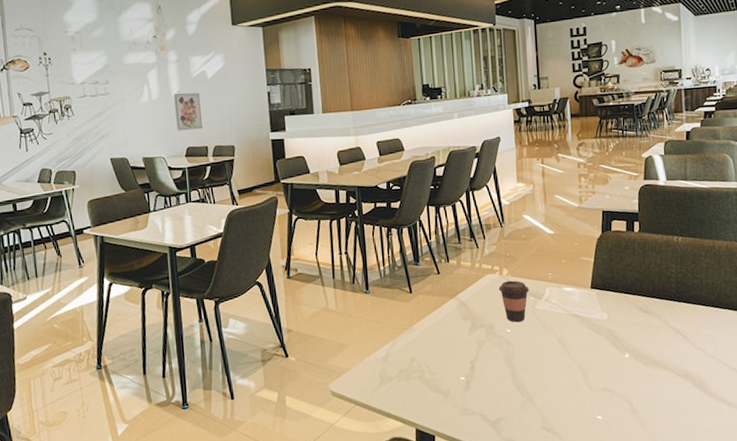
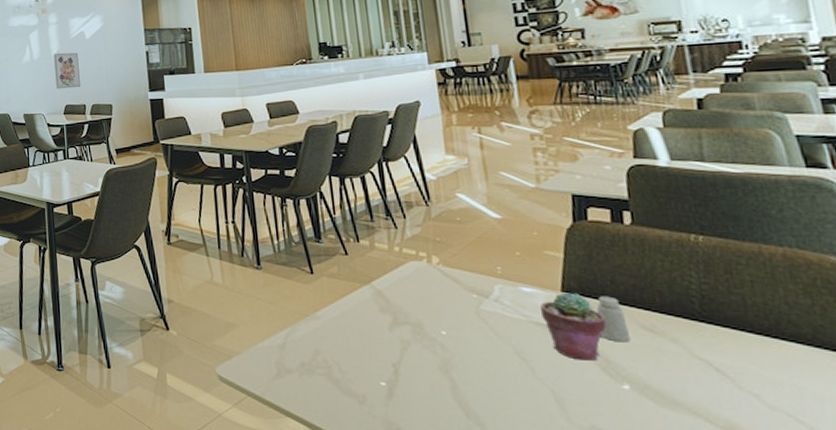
coffee cup: present [498,280,529,322] -> none [427,271,470,323]
potted succulent: none [575,288,618,340] -> present [539,292,606,361]
saltshaker: none [612,288,633,323] -> present [596,296,631,343]

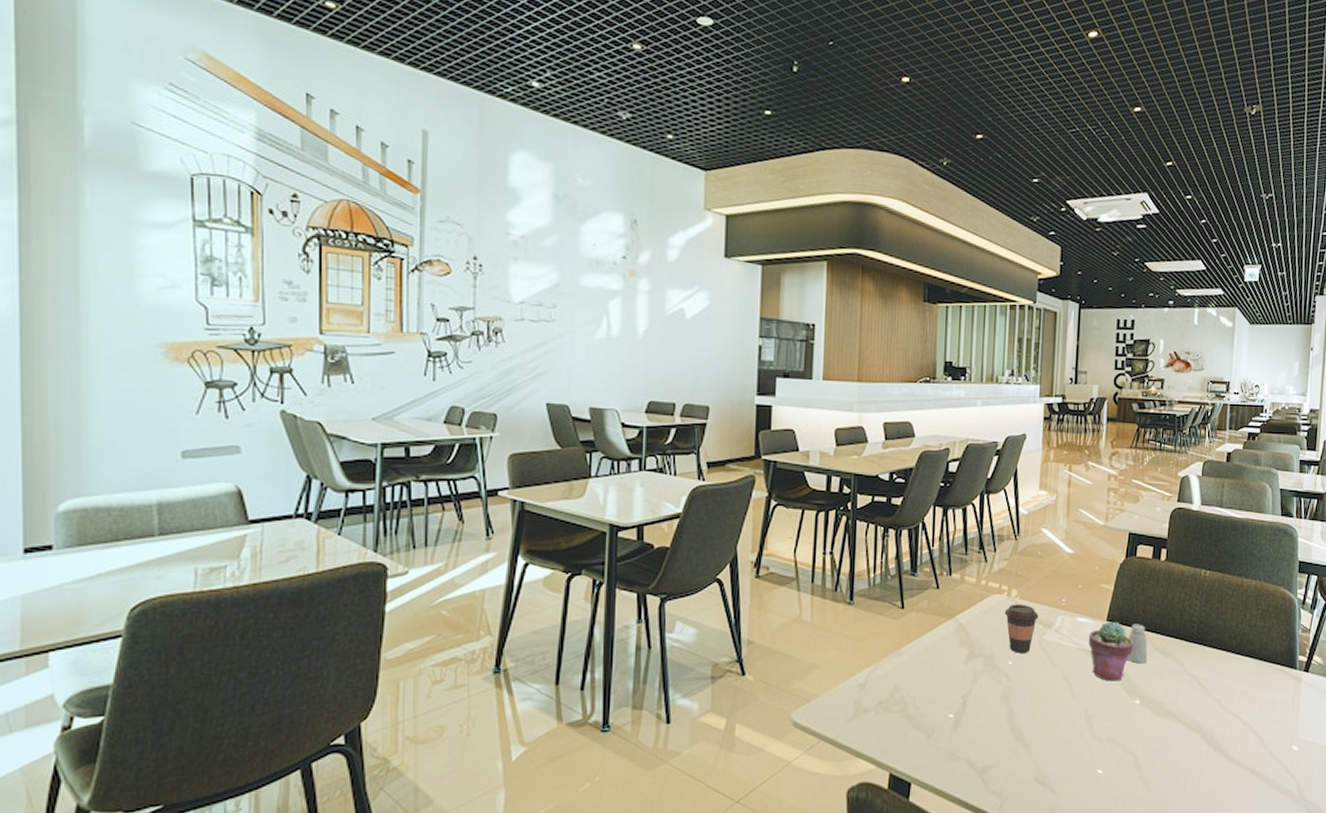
wall art: present [54,52,81,89] -> none [639,331,673,381]
coffee cup: none [427,271,470,323] -> present [1004,604,1039,653]

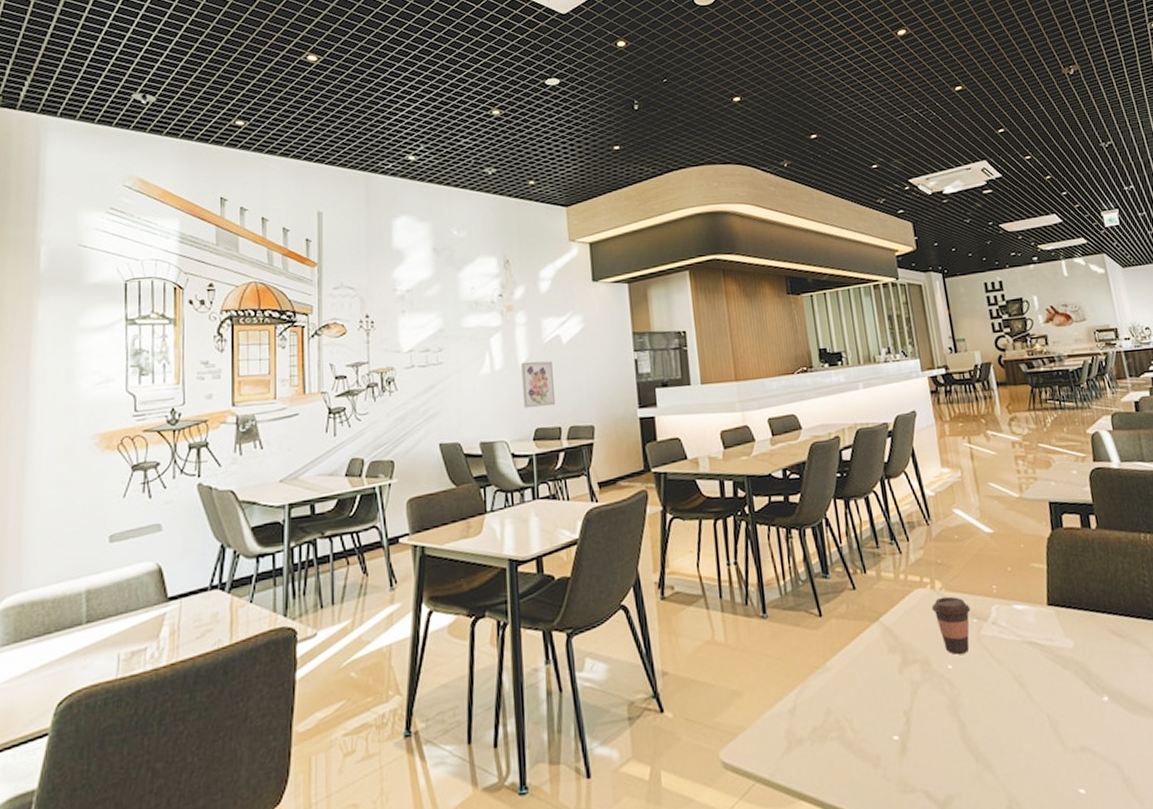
wall art: none [639,331,673,381] -> present [521,361,556,409]
potted succulent: present [1088,621,1133,681] -> none [1031,604,1086,677]
saltshaker: present [1127,624,1148,664] -> none [1076,604,1105,652]

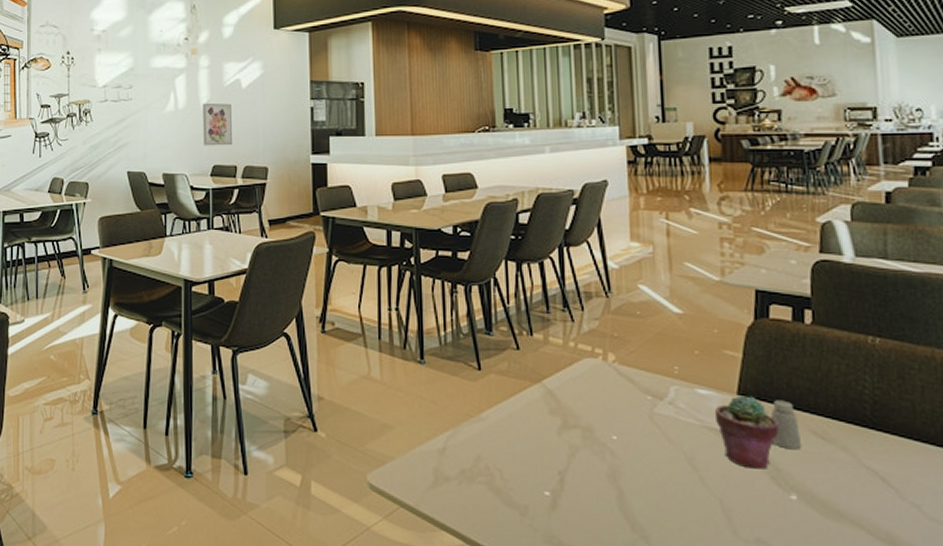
coffee cup: present [931,596,971,654] -> none [601,369,646,427]
potted succulent: none [1031,604,1086,677] -> present [714,395,779,469]
saltshaker: none [1076,604,1105,652] -> present [771,400,802,450]

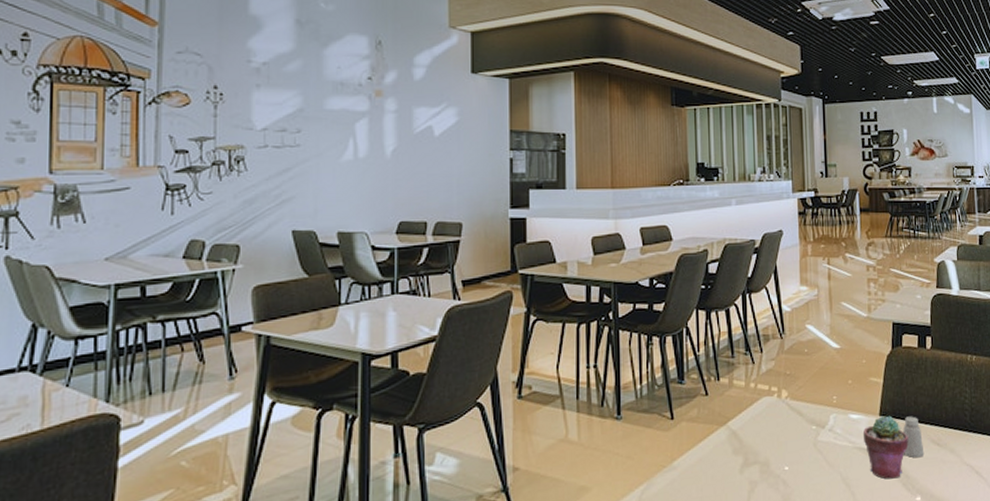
wall art: present [203,103,233,146] -> none [388,151,423,200]

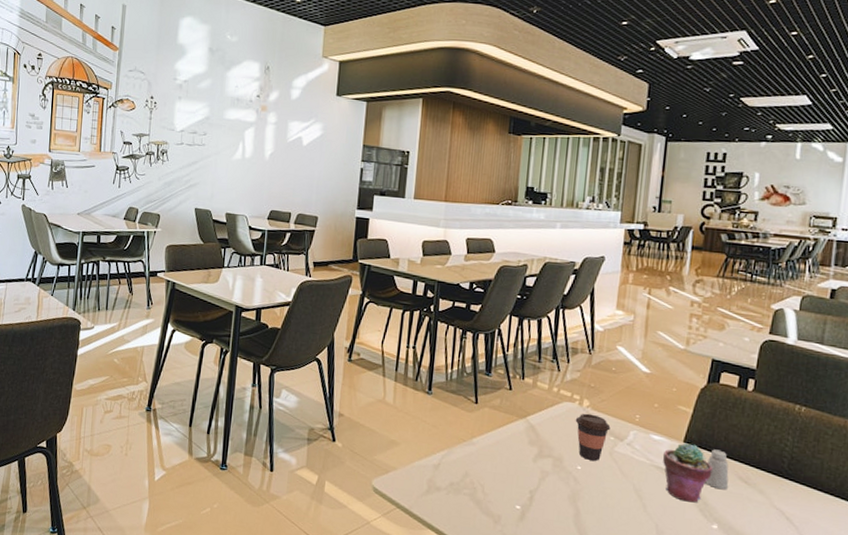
coffee cup: none [776,404,811,457] -> present [575,413,611,461]

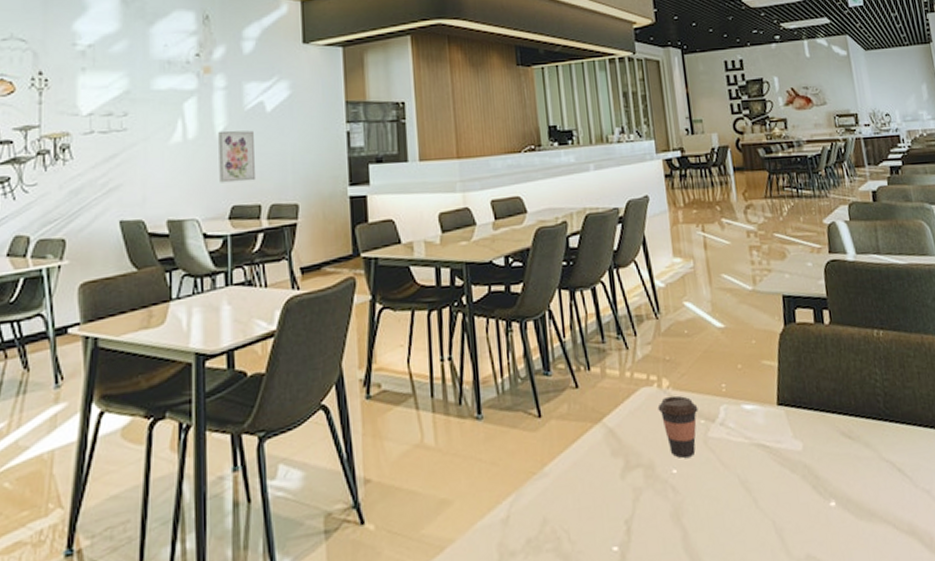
wall art: none [264,155,292,195] -> present [218,130,256,183]
potted succulent: present [662,443,713,503] -> none [759,404,815,481]
saltshaker: present [705,449,729,490] -> none [806,404,835,454]

